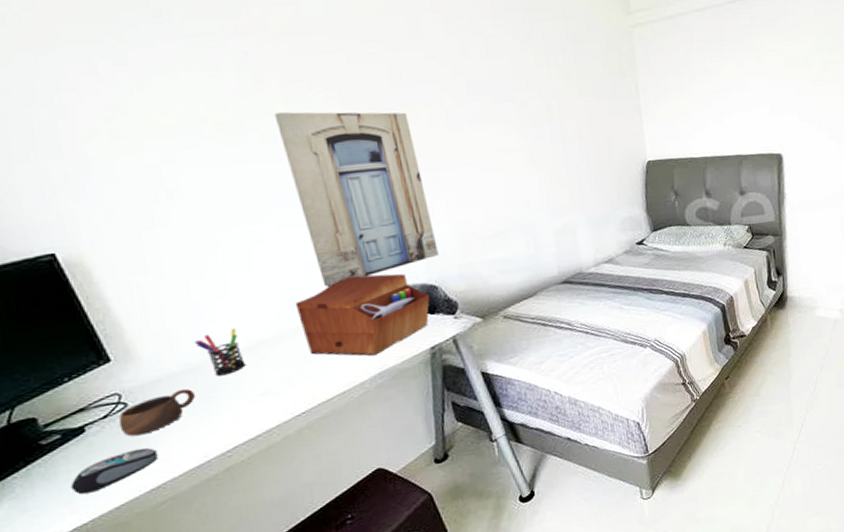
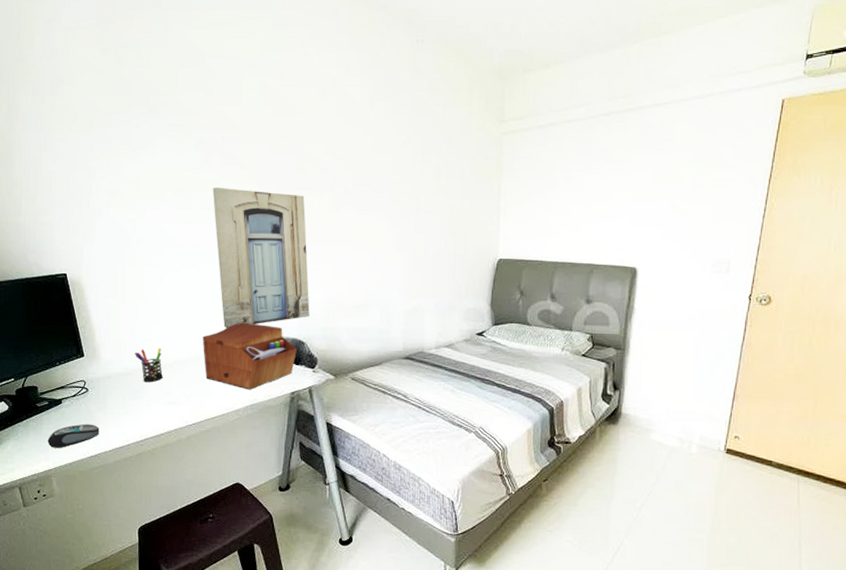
cup: present [118,388,196,437] -> none [81,386,129,415]

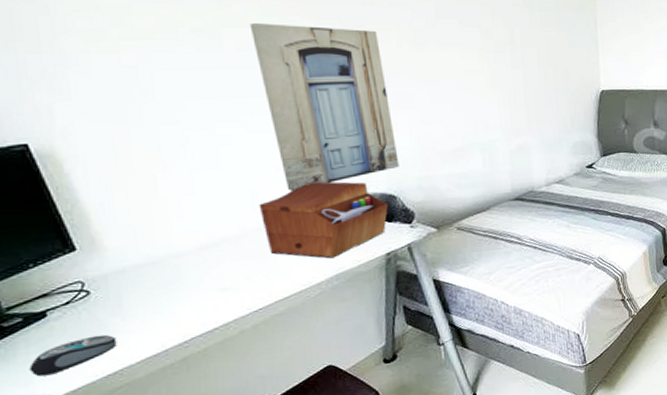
pen holder: present [135,347,163,383] -> none [159,224,207,270]

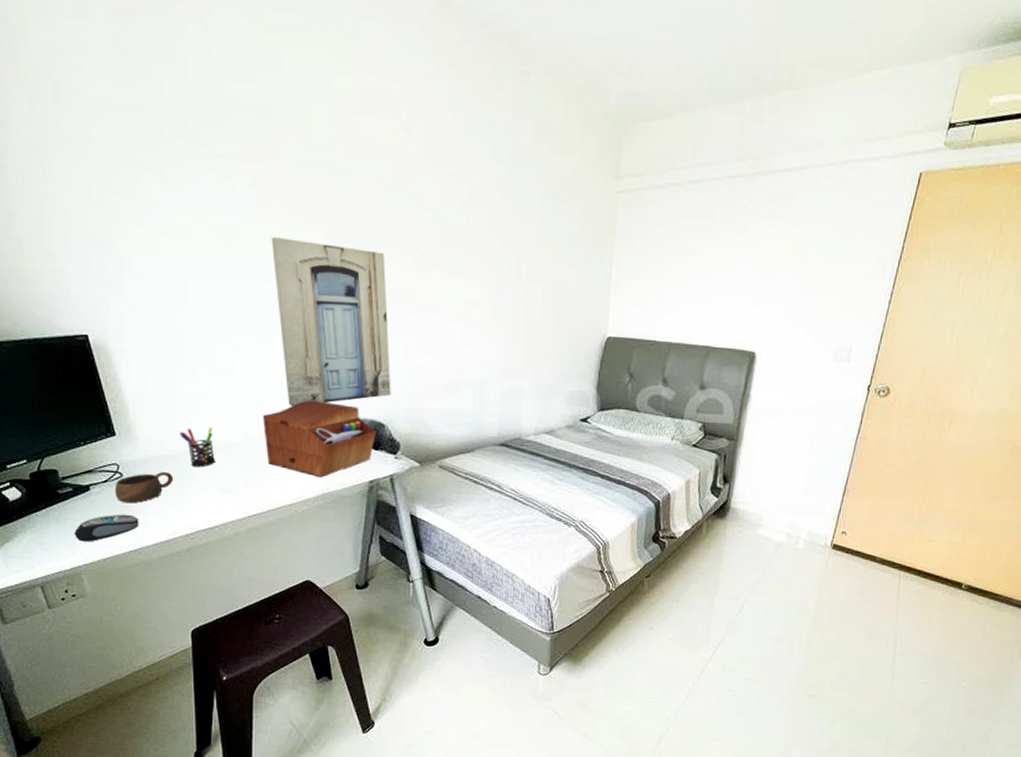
cup: none [80,280,158,324] -> present [114,471,174,503]
pen holder: none [159,224,207,270] -> present [180,427,215,467]

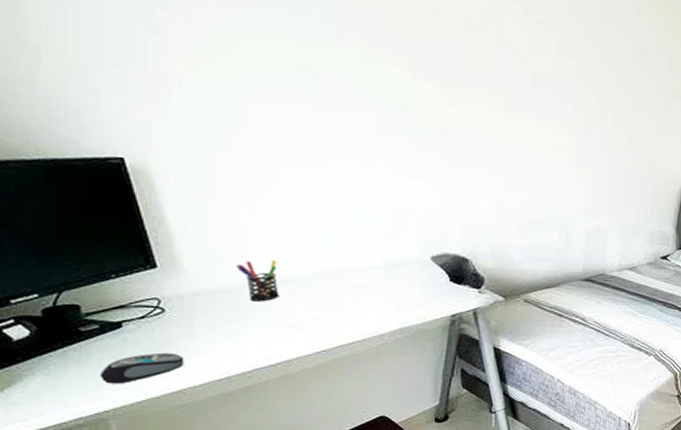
cup: present [114,471,174,503] -> none [154,306,229,341]
sewing box: present [262,399,376,478] -> none [334,233,459,312]
wall art: present [271,236,391,406] -> none [348,67,476,240]

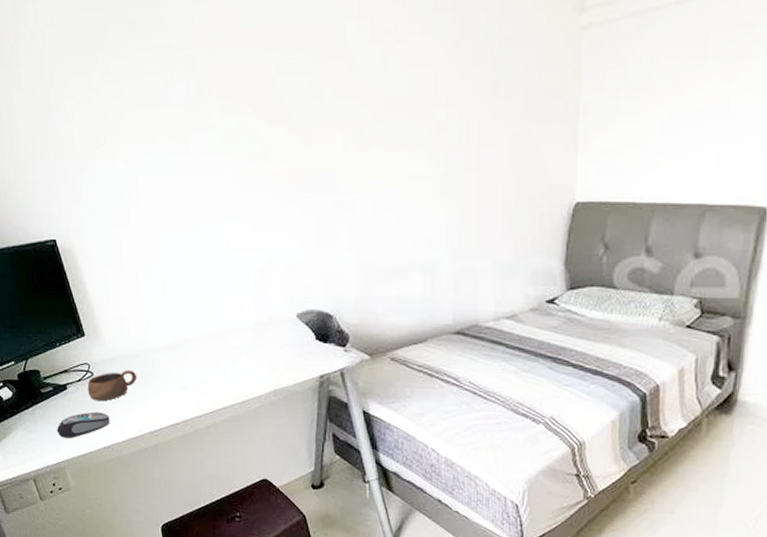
cup: none [154,306,229,341] -> present [87,369,137,401]
pen holder: present [237,259,279,302] -> none [139,324,173,365]

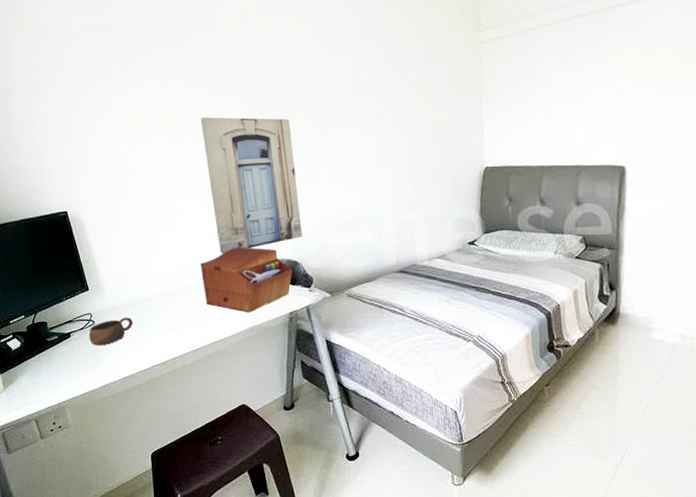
computer mouse: present [57,411,110,438] -> none [59,355,108,381]
wall art: none [211,124,337,300] -> present [200,116,303,254]
sewing box: none [213,291,324,373] -> present [200,246,292,313]

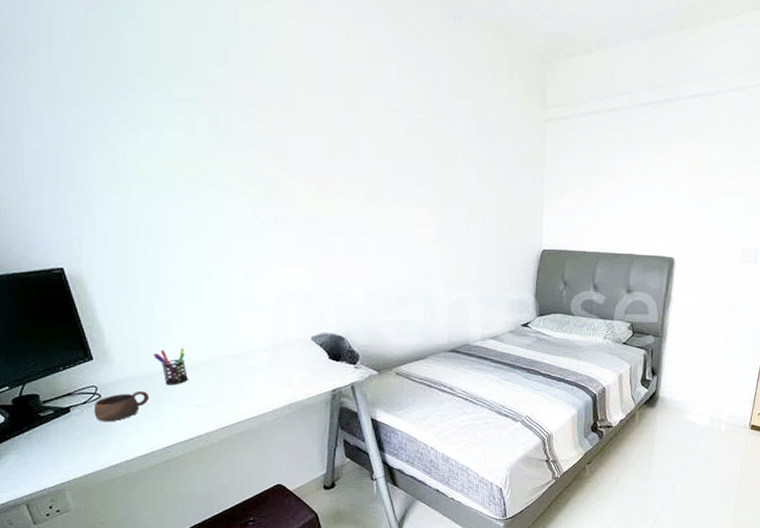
pen holder: none [137,277,165,312] -> present [153,347,188,385]
wall art: present [200,116,303,254] -> none [232,171,349,325]
sewing box: present [200,246,292,313] -> none [230,317,336,389]

